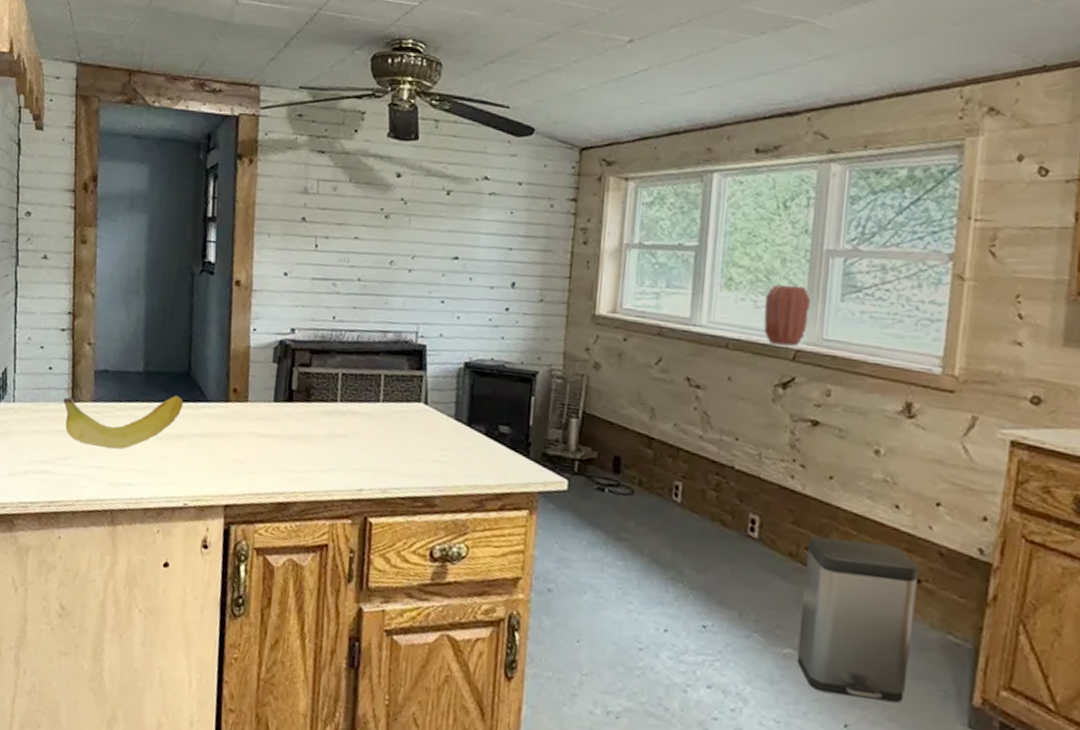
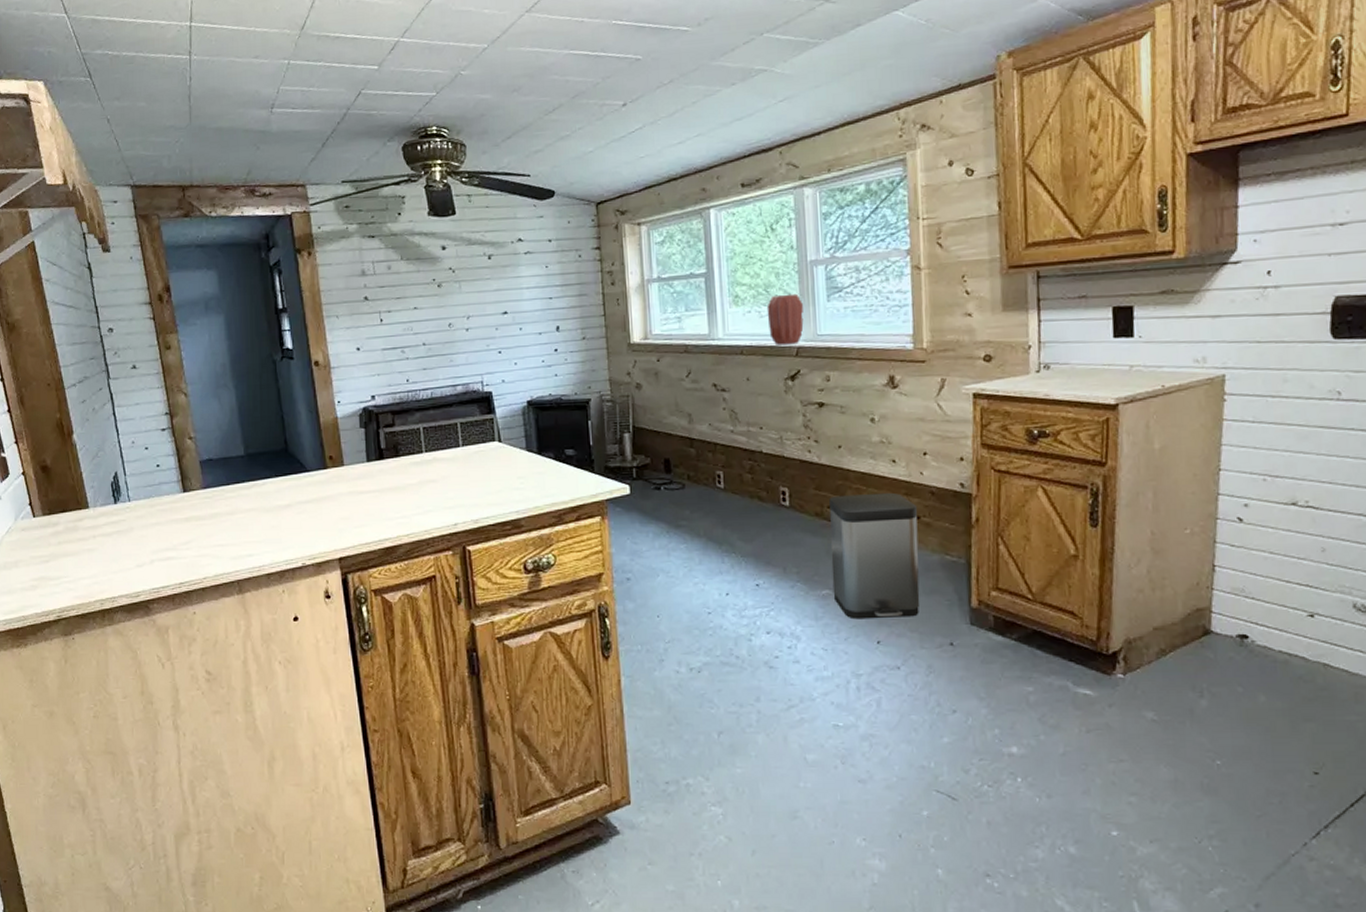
fruit: present [63,394,184,450] -> none [176,470,286,528]

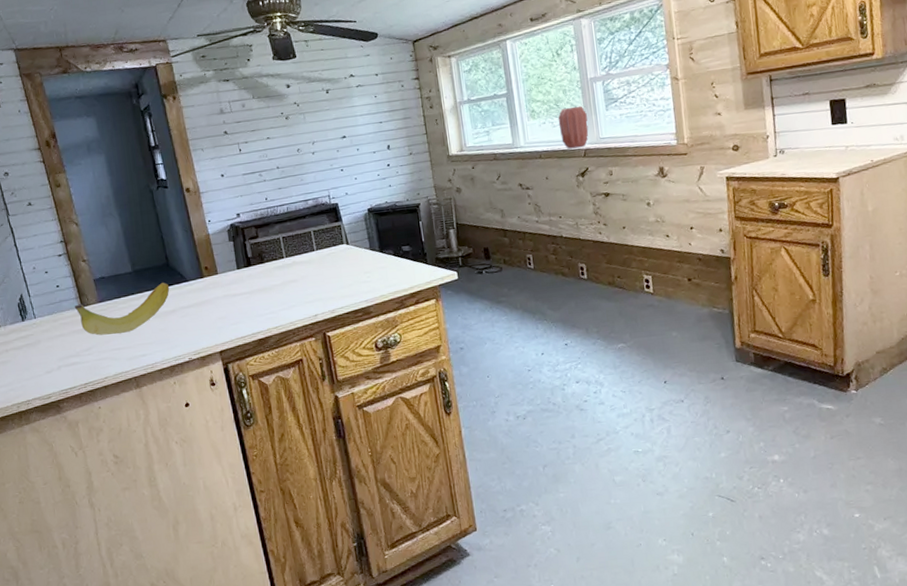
fruit: none [176,470,286,528] -> present [75,282,170,336]
pedal bin: present [829,492,920,620] -> none [618,261,696,365]

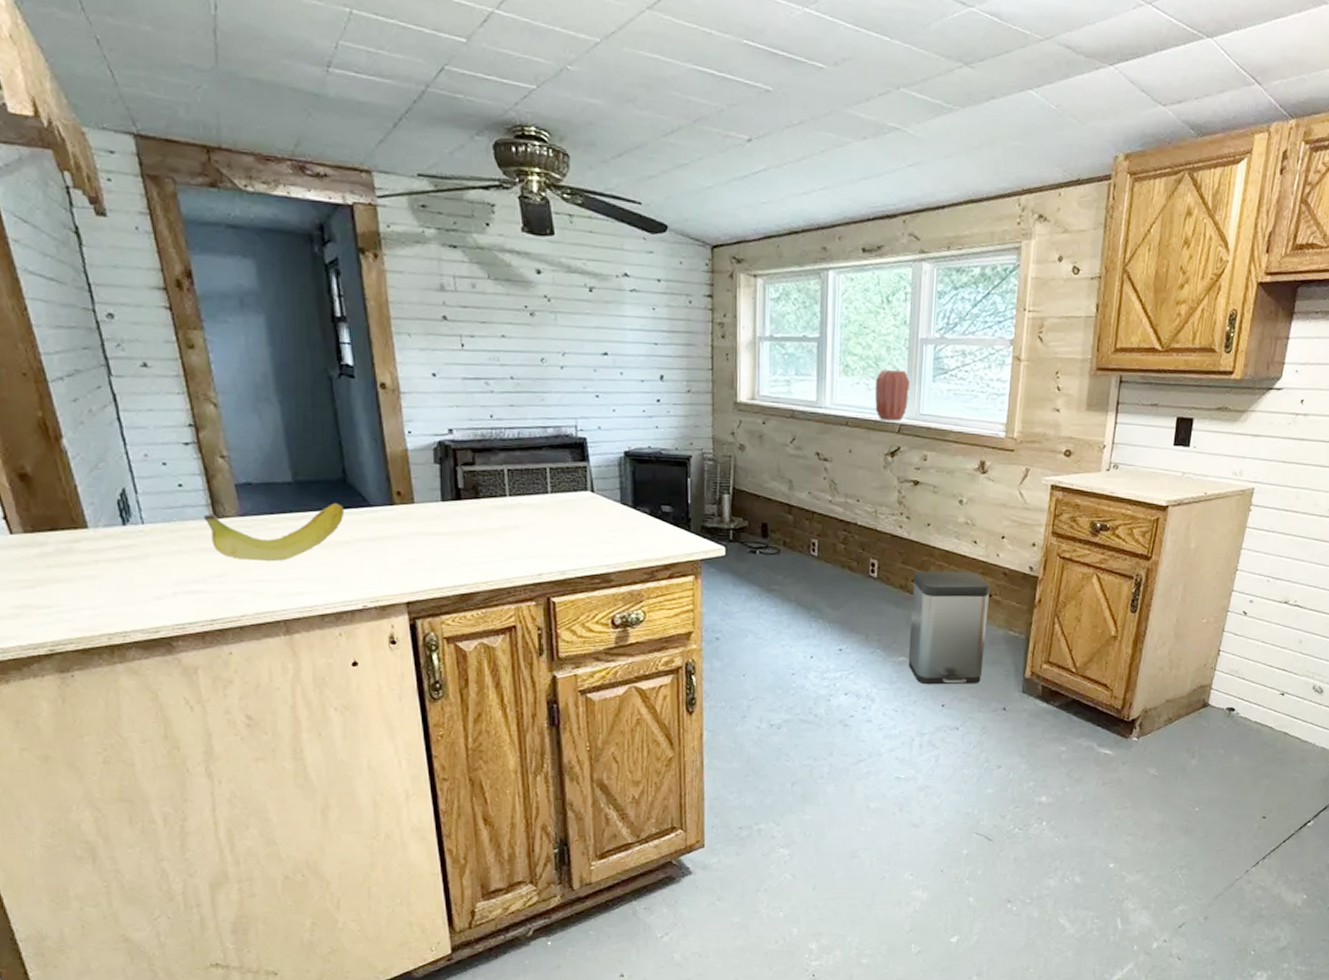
pedal bin: none [618,261,696,365] -> present [908,570,991,685]

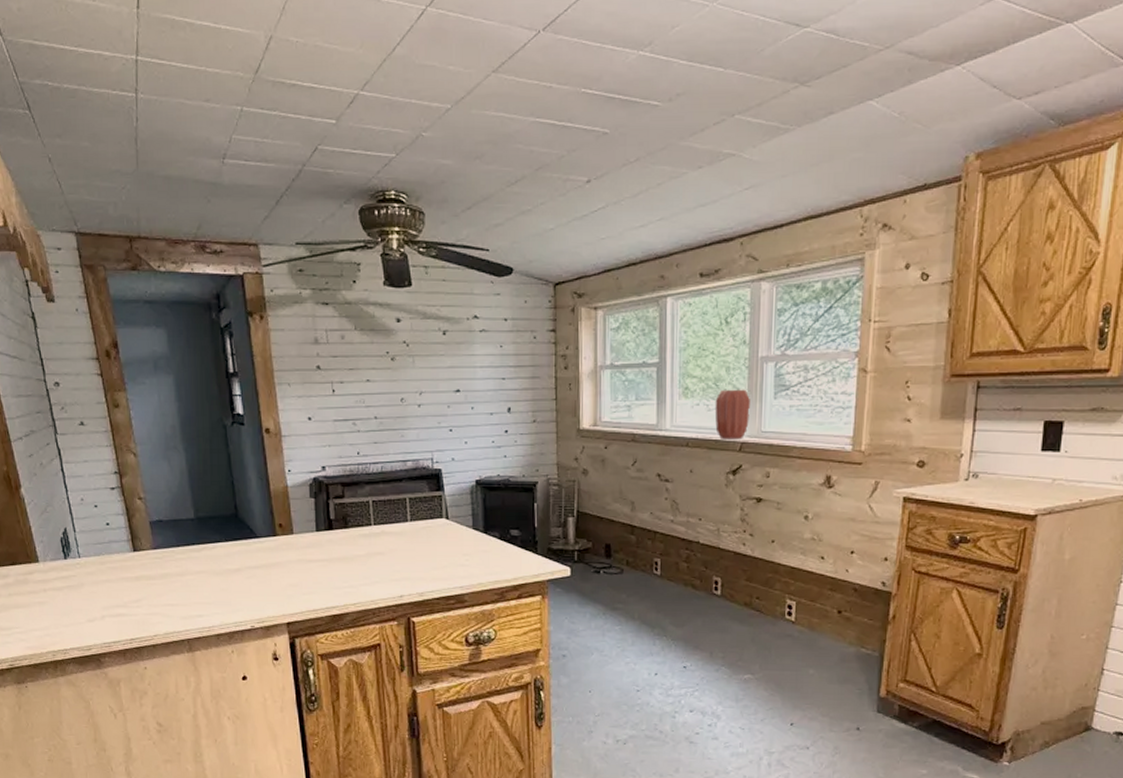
fruit: present [204,502,345,562] -> none [126,535,236,588]
pedal bin: present [908,570,991,685] -> none [754,587,840,703]

